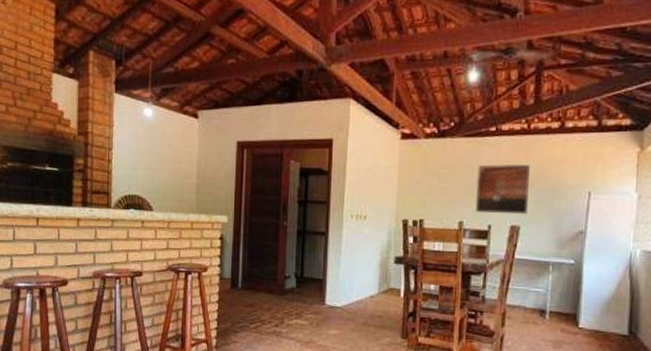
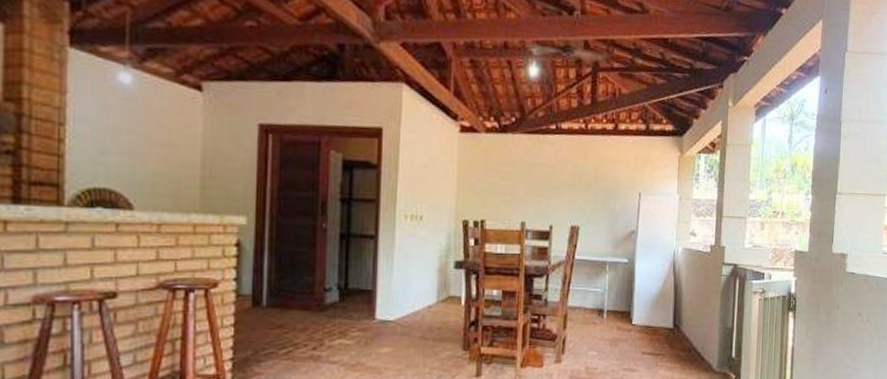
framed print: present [475,164,531,215] -> none [537,163,589,215]

